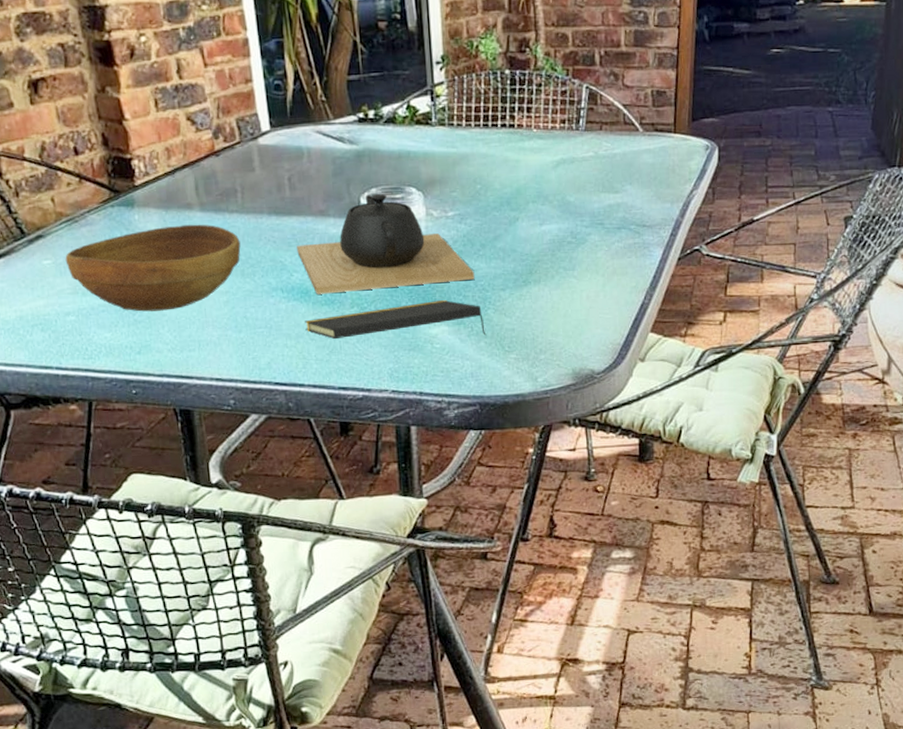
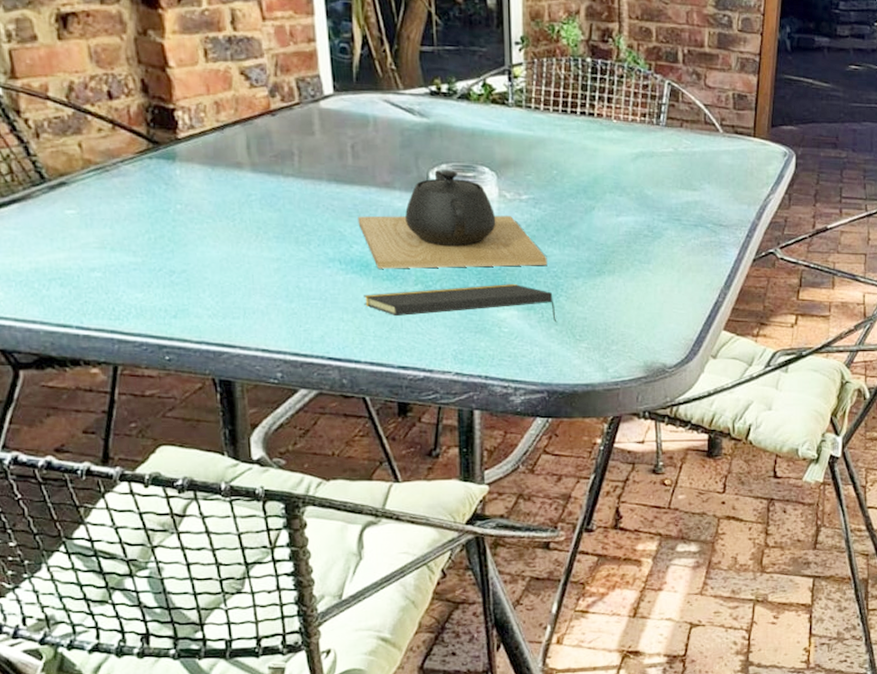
bowl: present [65,224,241,312] -> none [92,184,296,274]

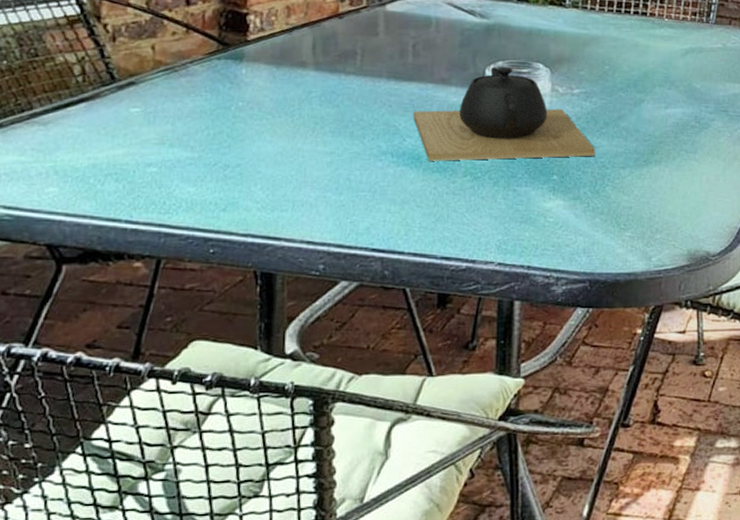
notepad: present [364,283,556,322] -> none [412,173,602,211]

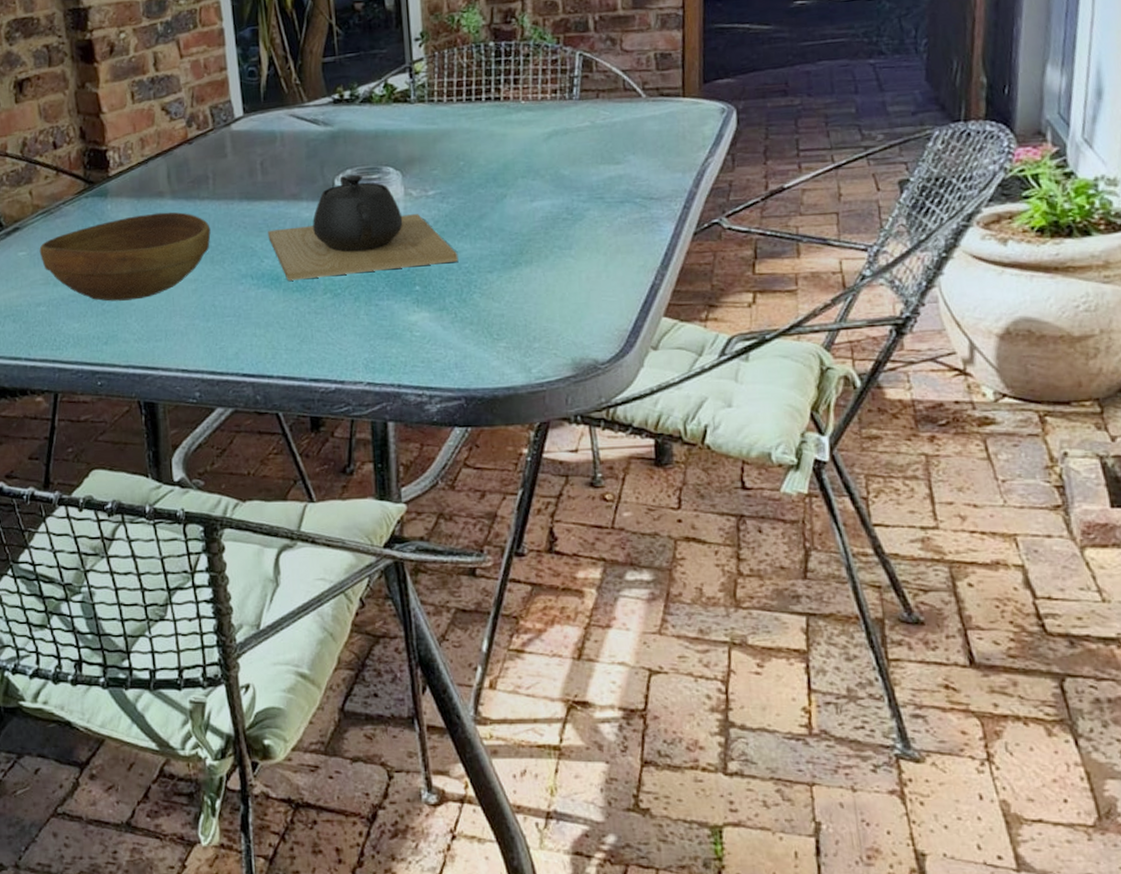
bowl: none [156,82,354,168] -> present [39,212,211,302]

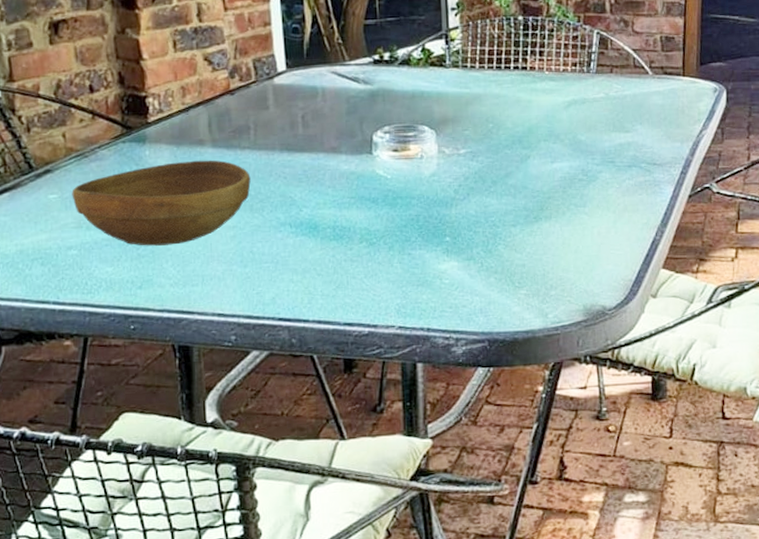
teapot: present [268,174,459,281] -> none [307,131,486,230]

